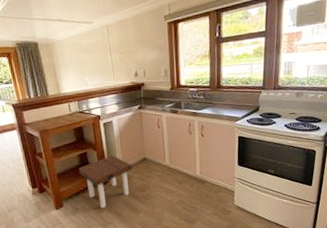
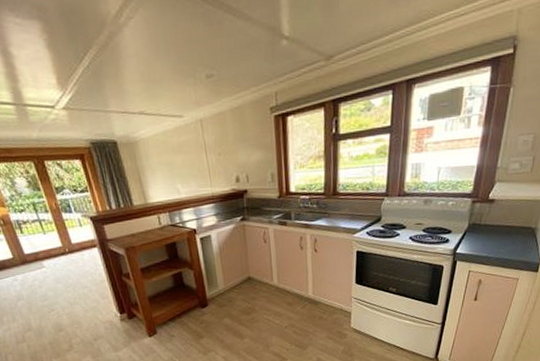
side table: present [78,155,132,209] -> none [172,275,235,335]

